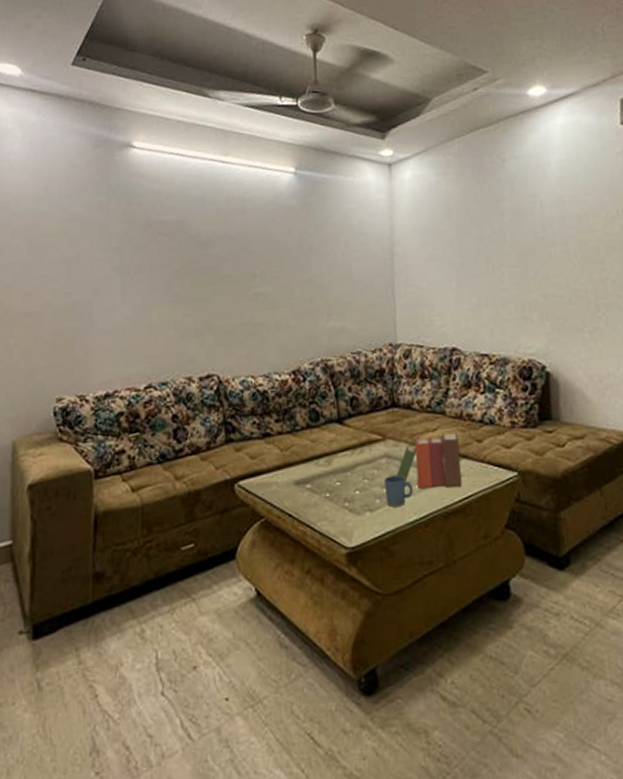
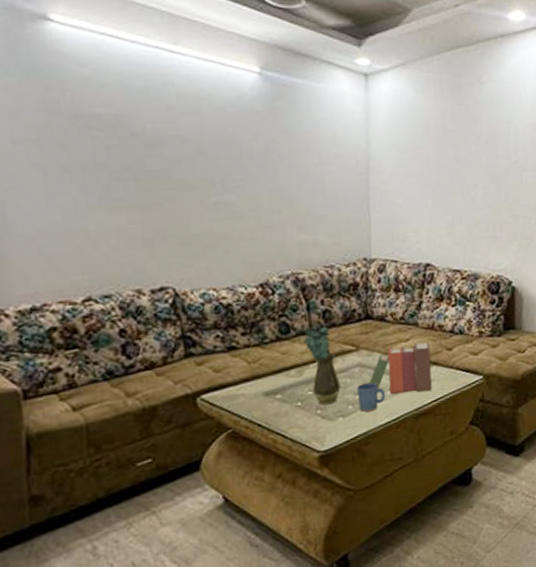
vase: none [331,412,368,497] -> present [303,324,341,405]

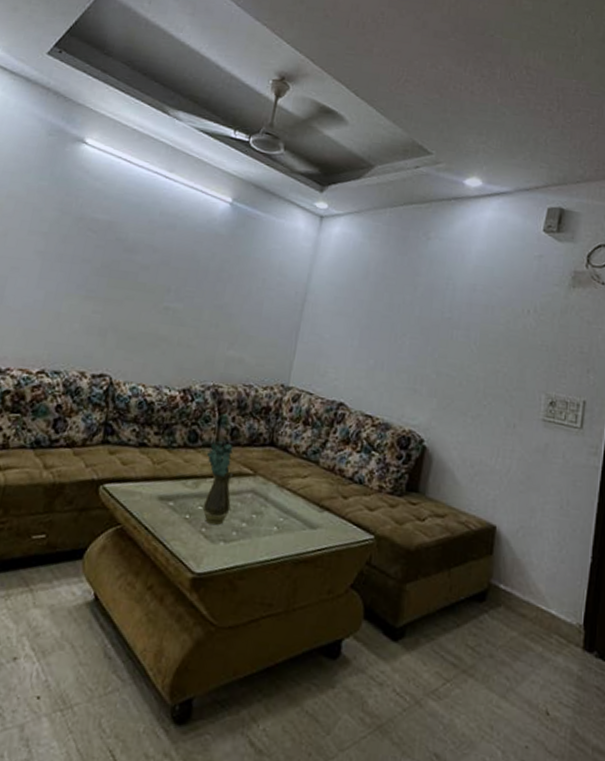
mug: present [357,382,386,413] -> none [242,511,272,544]
books: present [368,342,432,394] -> none [257,481,326,539]

